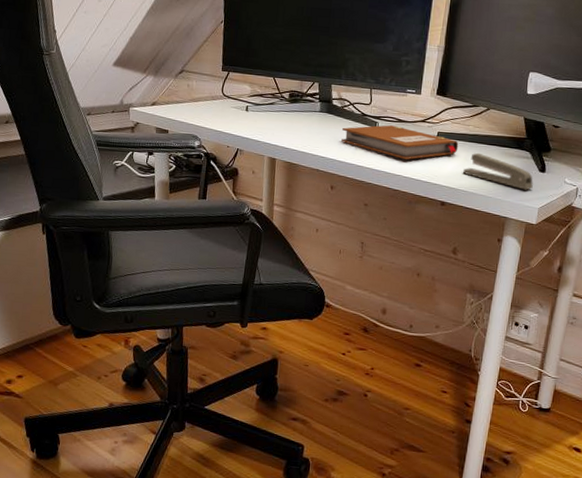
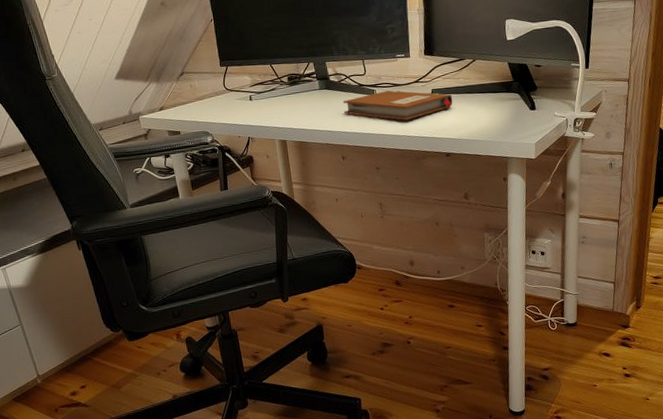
stapler: present [462,152,533,190] -> none [460,102,527,129]

